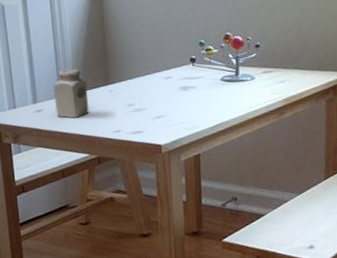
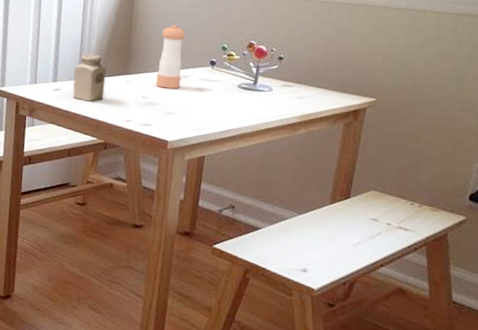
pepper shaker: none [137,26,165,93] -> present [155,24,186,89]

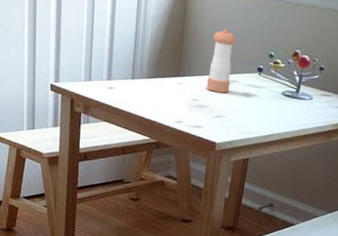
salt shaker: present [73,54,107,102] -> none [127,53,160,102]

